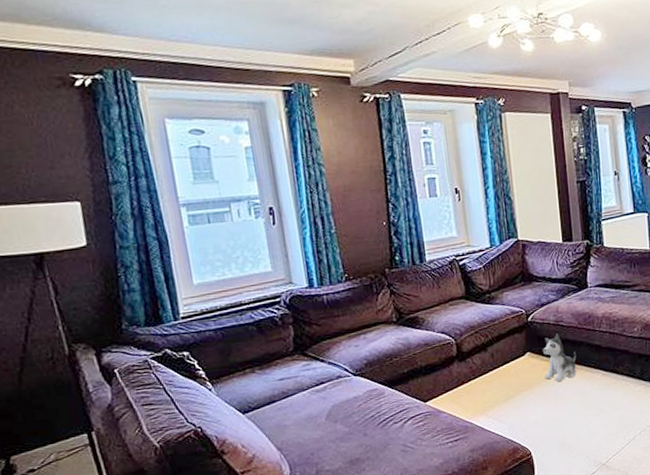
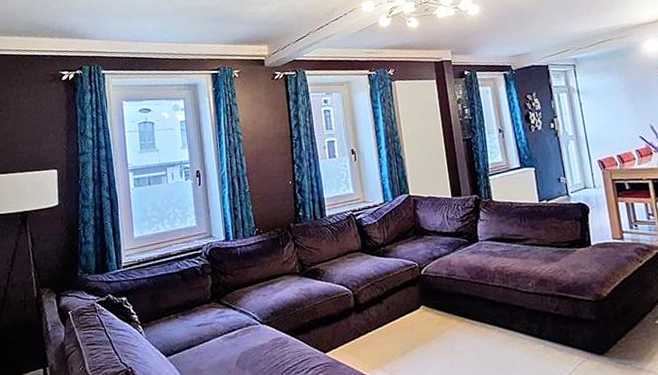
plush toy: present [543,334,577,382] -> none [437,287,472,338]

